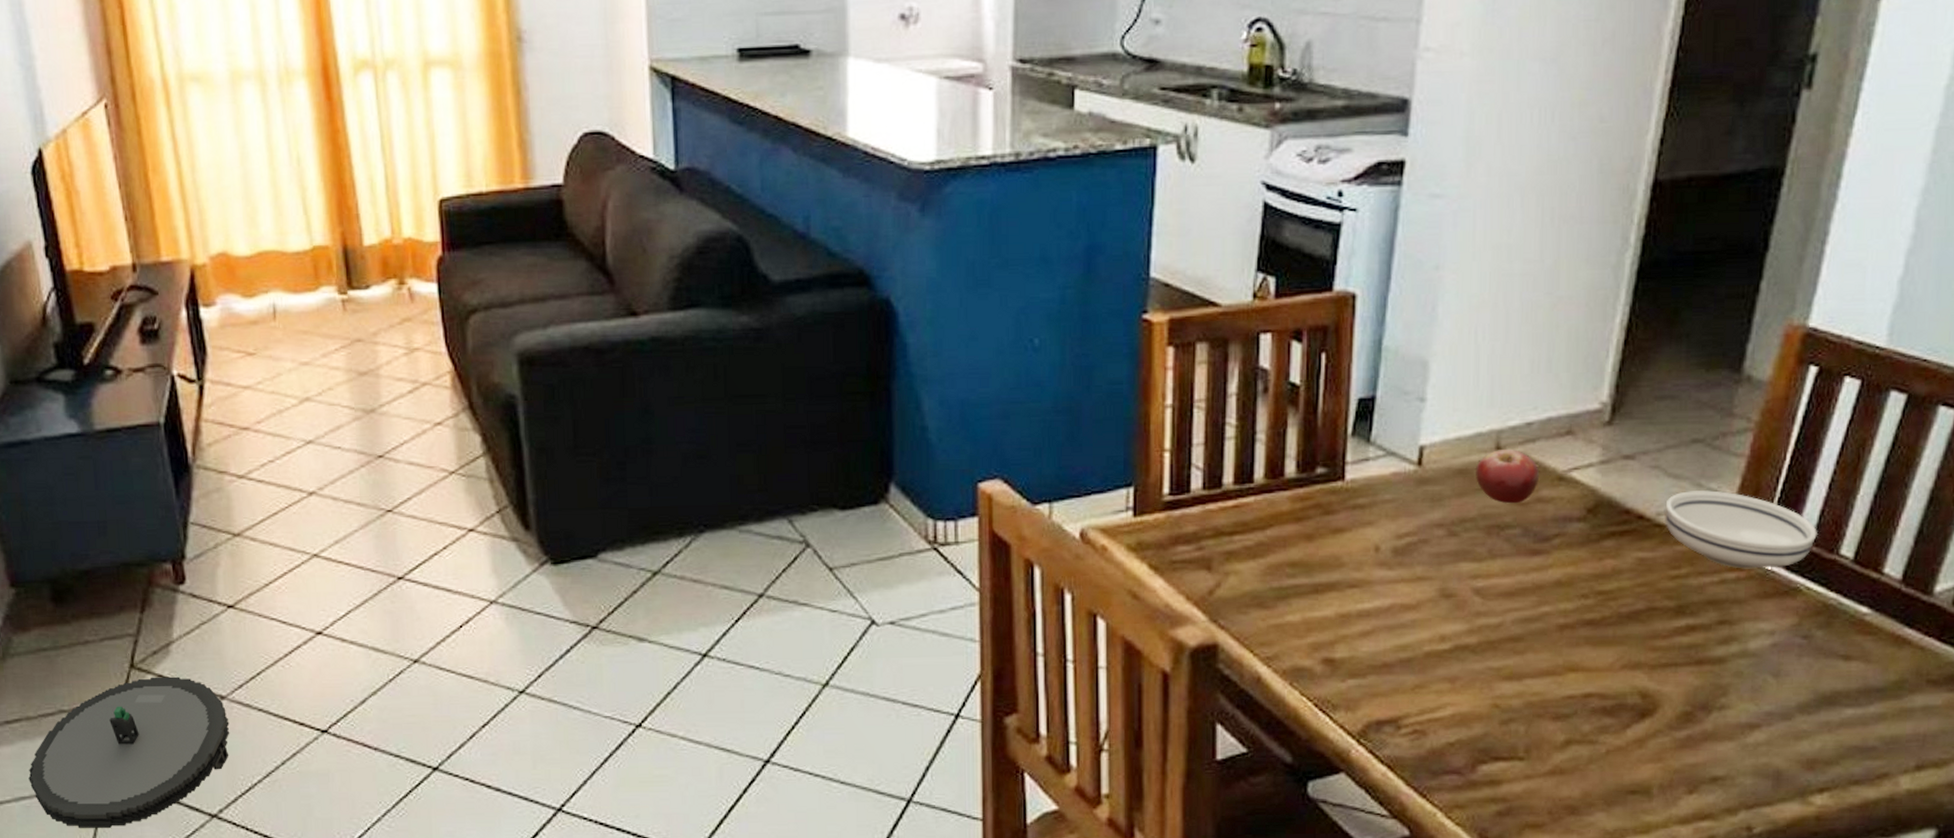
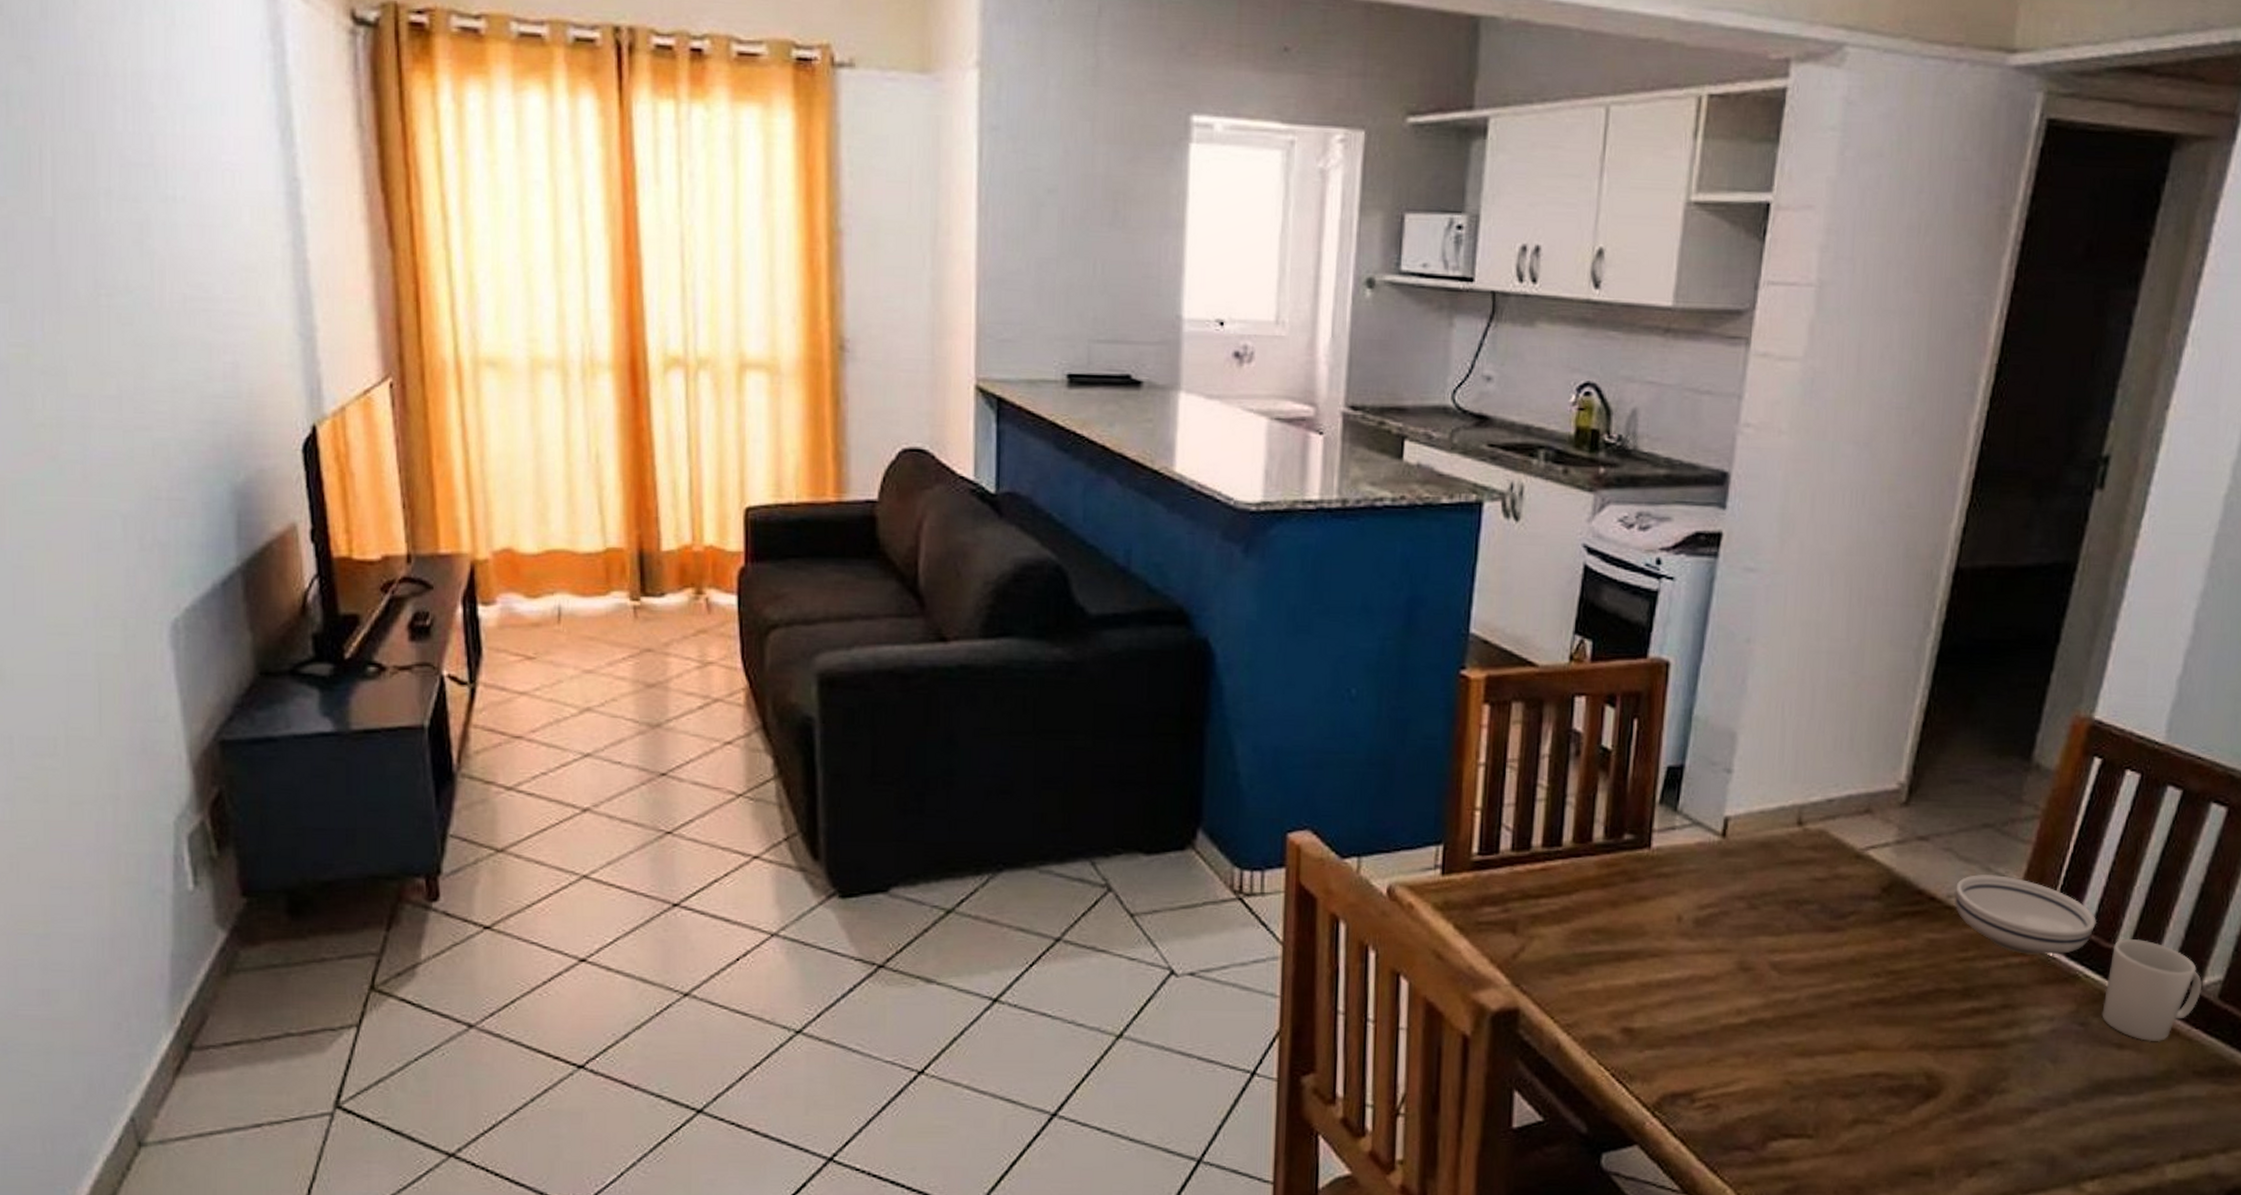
robot vacuum: present [28,676,230,829] -> none [245,1001,476,1166]
fruit: present [1476,449,1539,504] -> none [1777,825,1838,880]
mug: none [1826,549,1934,652] -> present [2102,939,2202,1042]

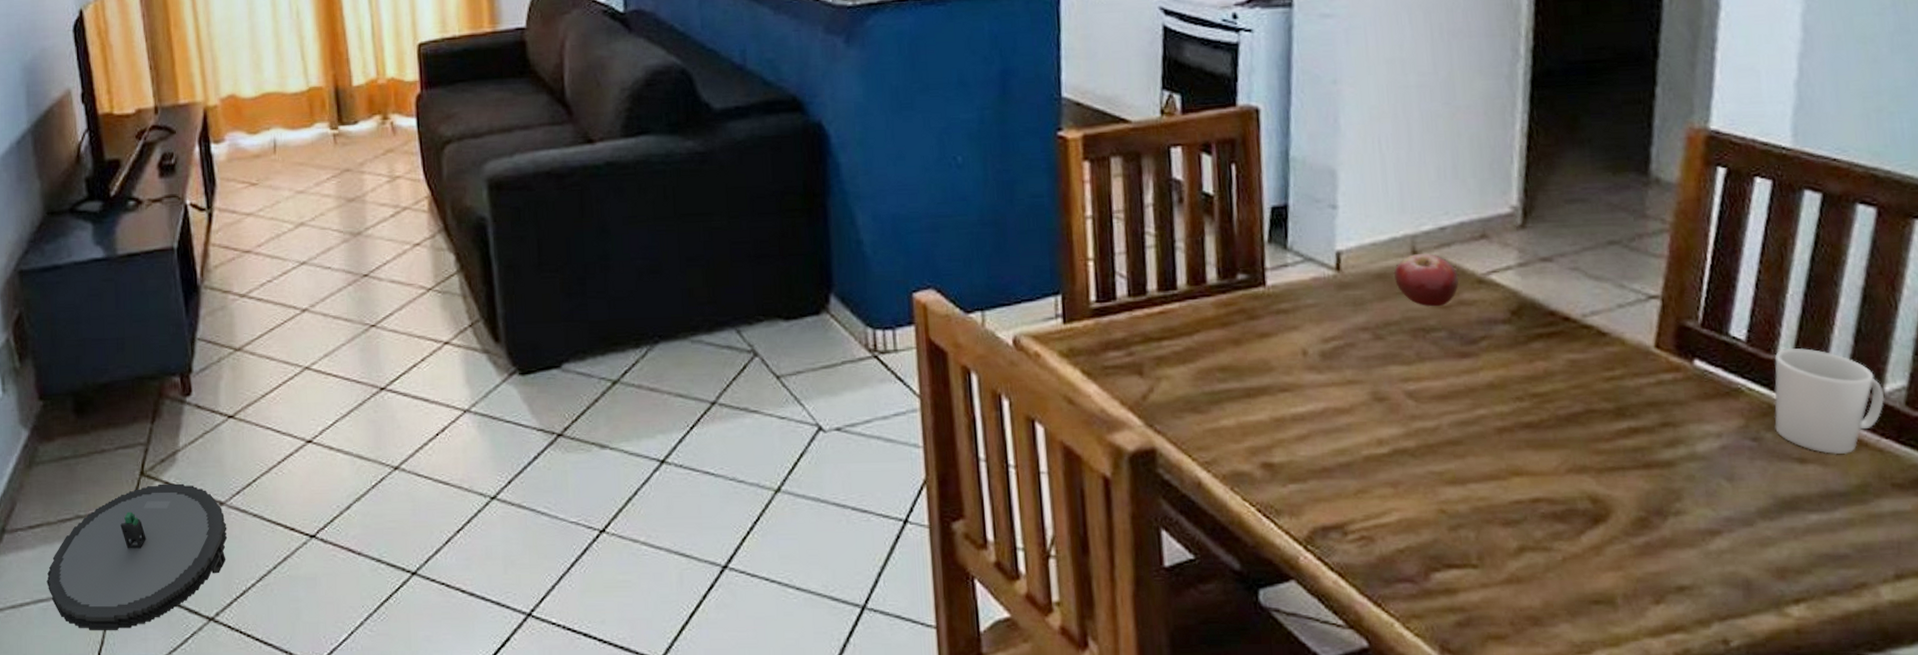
robot vacuum: none [245,1001,476,1166] -> present [46,483,228,631]
fruit: none [1777,825,1838,880] -> present [1394,254,1459,307]
bowl: present [1954,875,2096,955] -> none [1590,291,1751,370]

